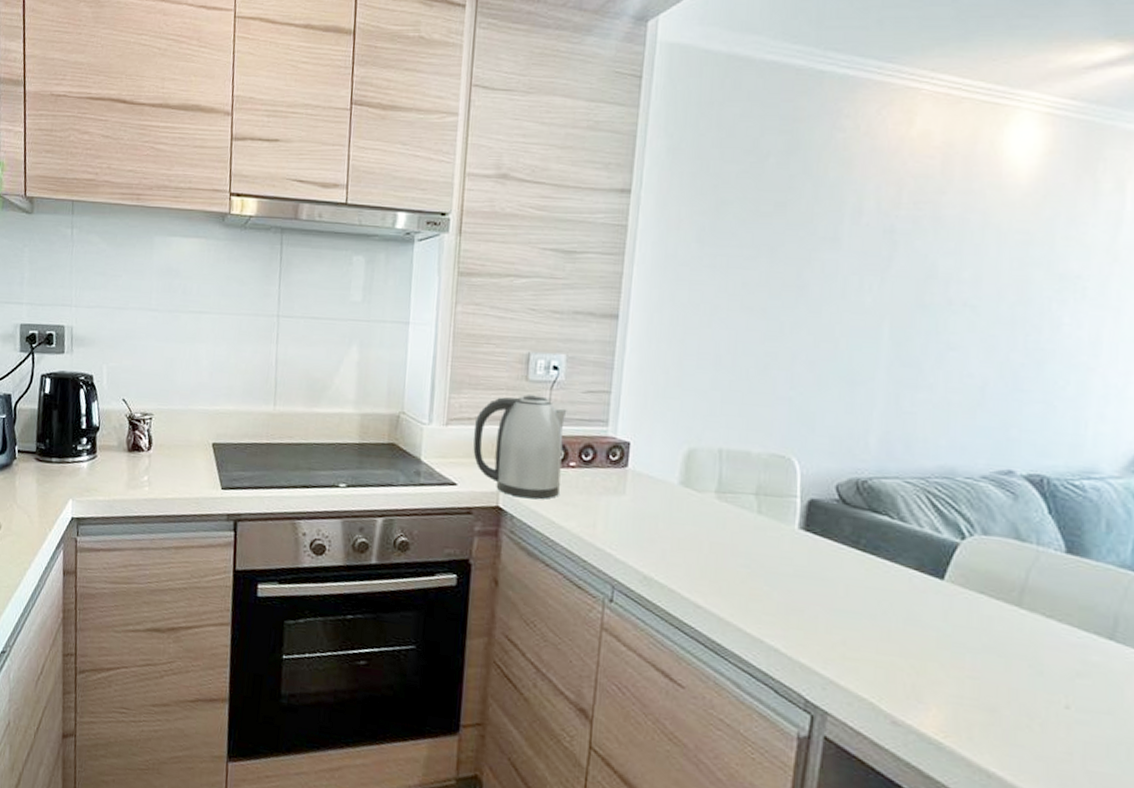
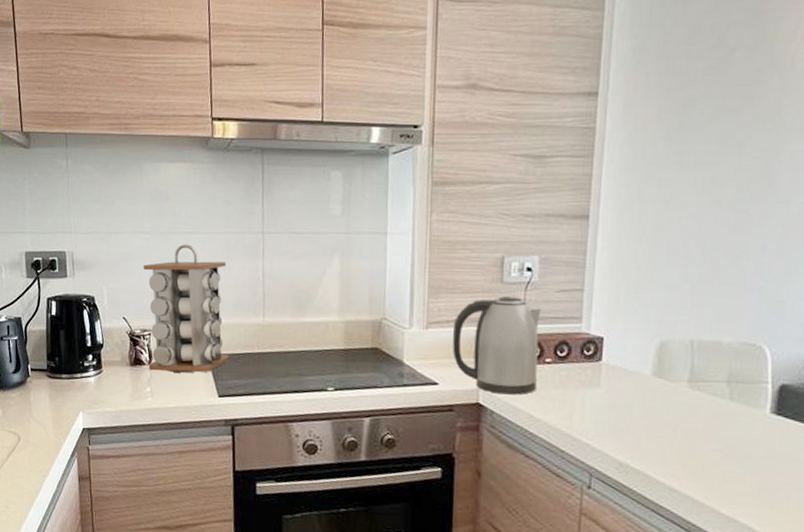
spice rack: none [147,324,238,462] -> present [143,244,229,373]

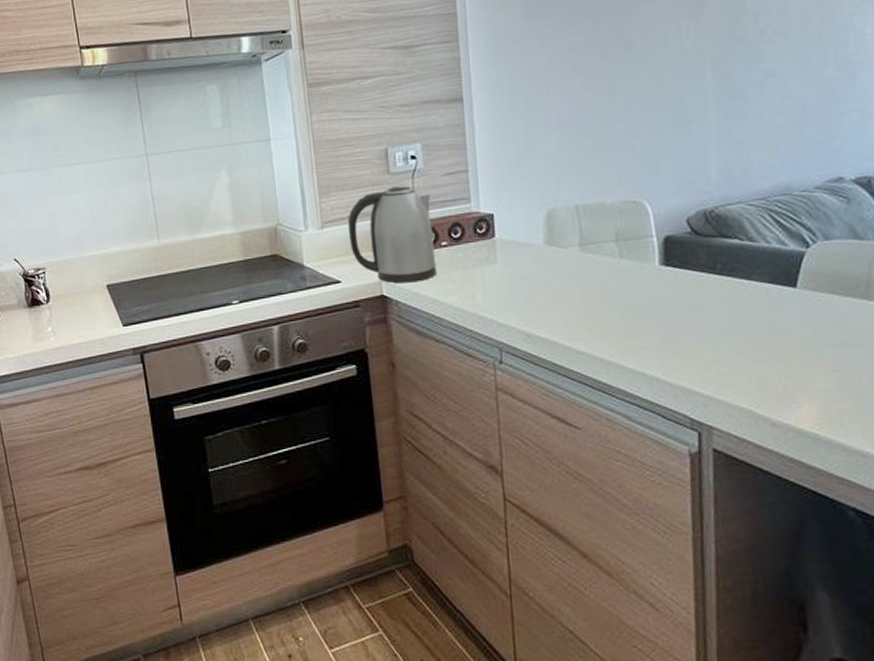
spice rack: present [143,244,229,373] -> none [28,176,129,309]

